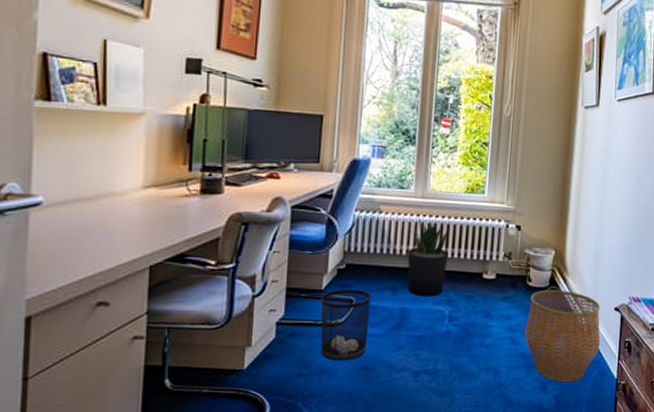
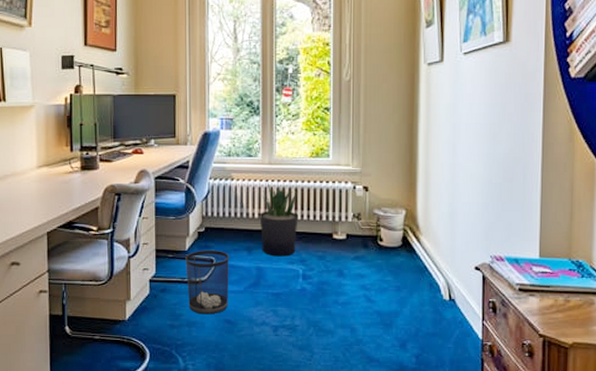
basket: present [524,285,601,383] -> none [379,245,461,342]

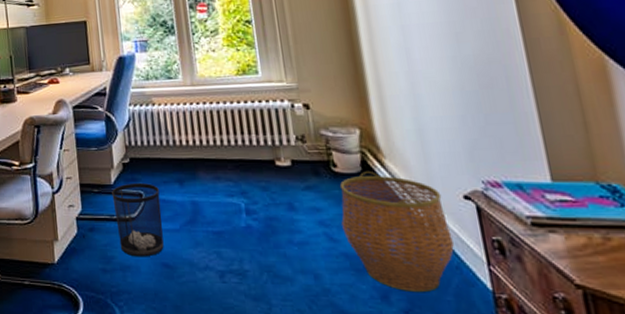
planter: present [259,182,298,257] -> none [187,105,234,189]
basket: none [379,245,461,342] -> present [339,170,454,293]

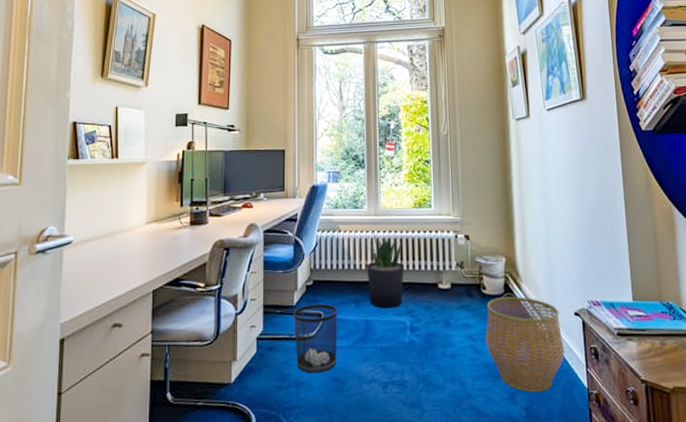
planter: none [187,105,234,189] -> present [366,233,404,309]

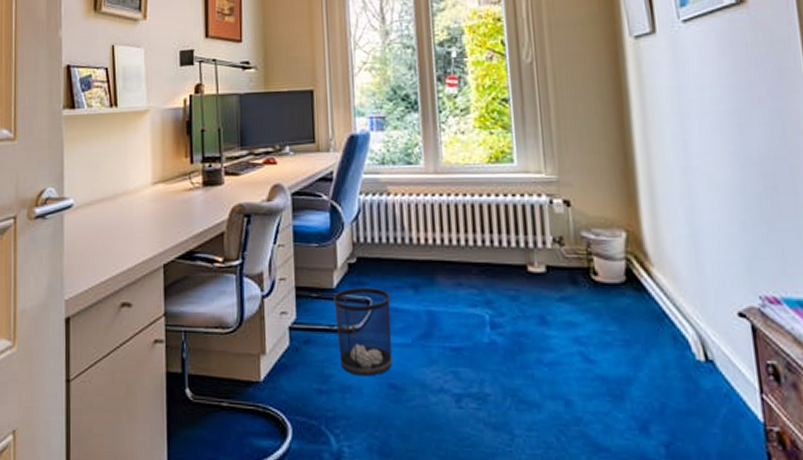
planter: present [366,233,404,309] -> none [426,196,479,297]
basket: present [485,292,565,393] -> none [599,280,724,424]

